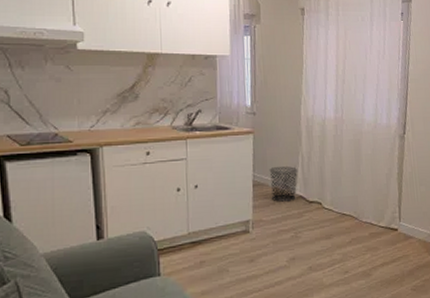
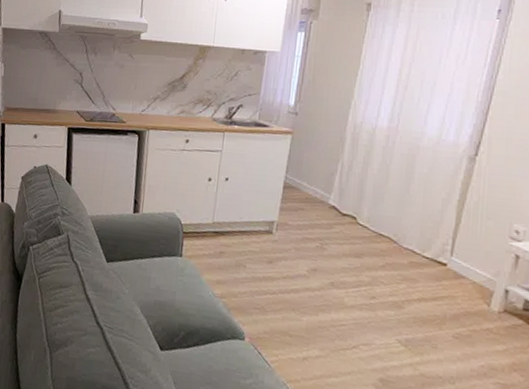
waste bin: present [269,165,298,202] -> none [300,172,336,210]

